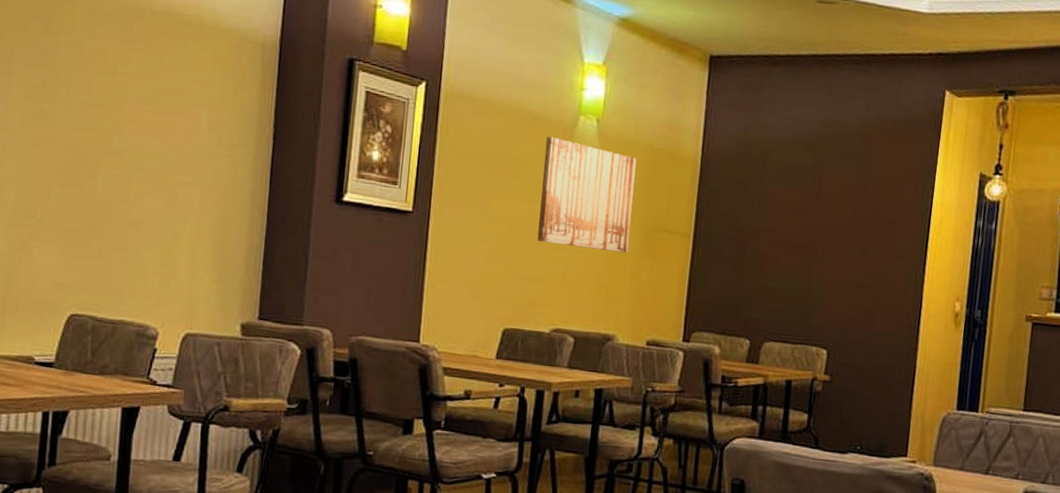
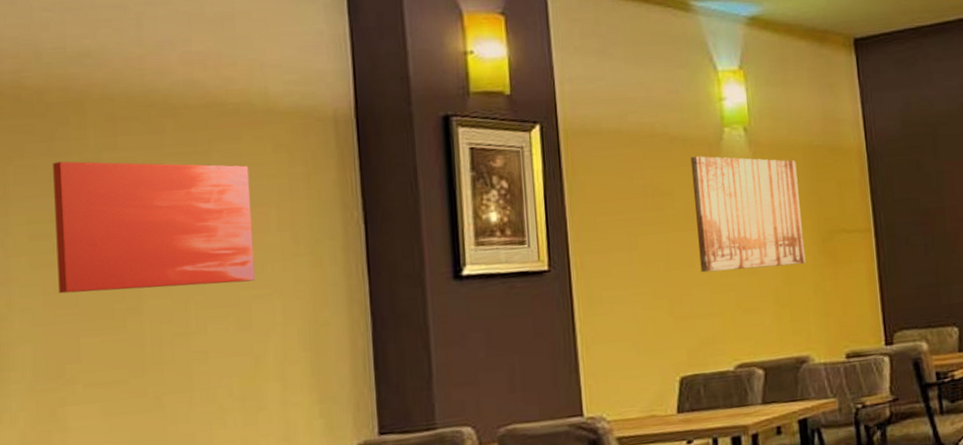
wall art: none [40,39,192,170] -> present [53,161,255,294]

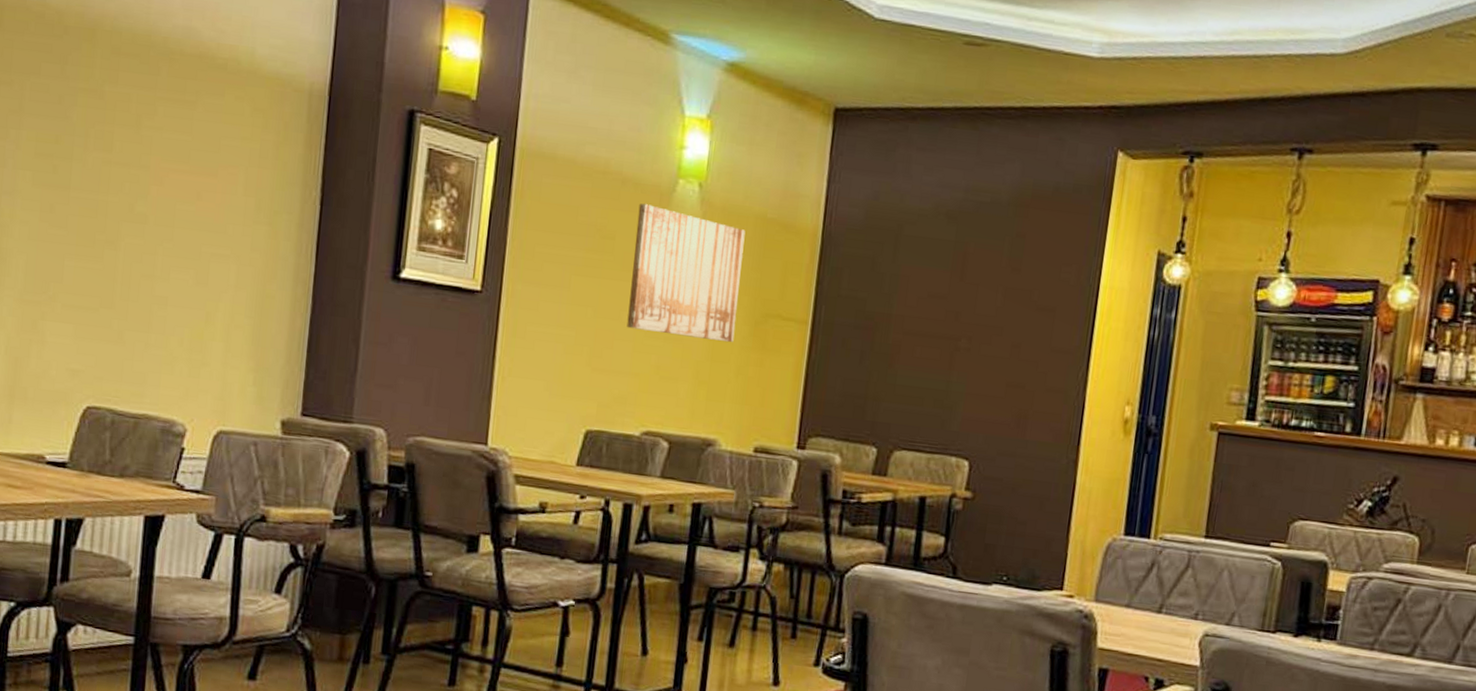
wall art: present [53,161,255,294] -> none [53,85,227,239]

